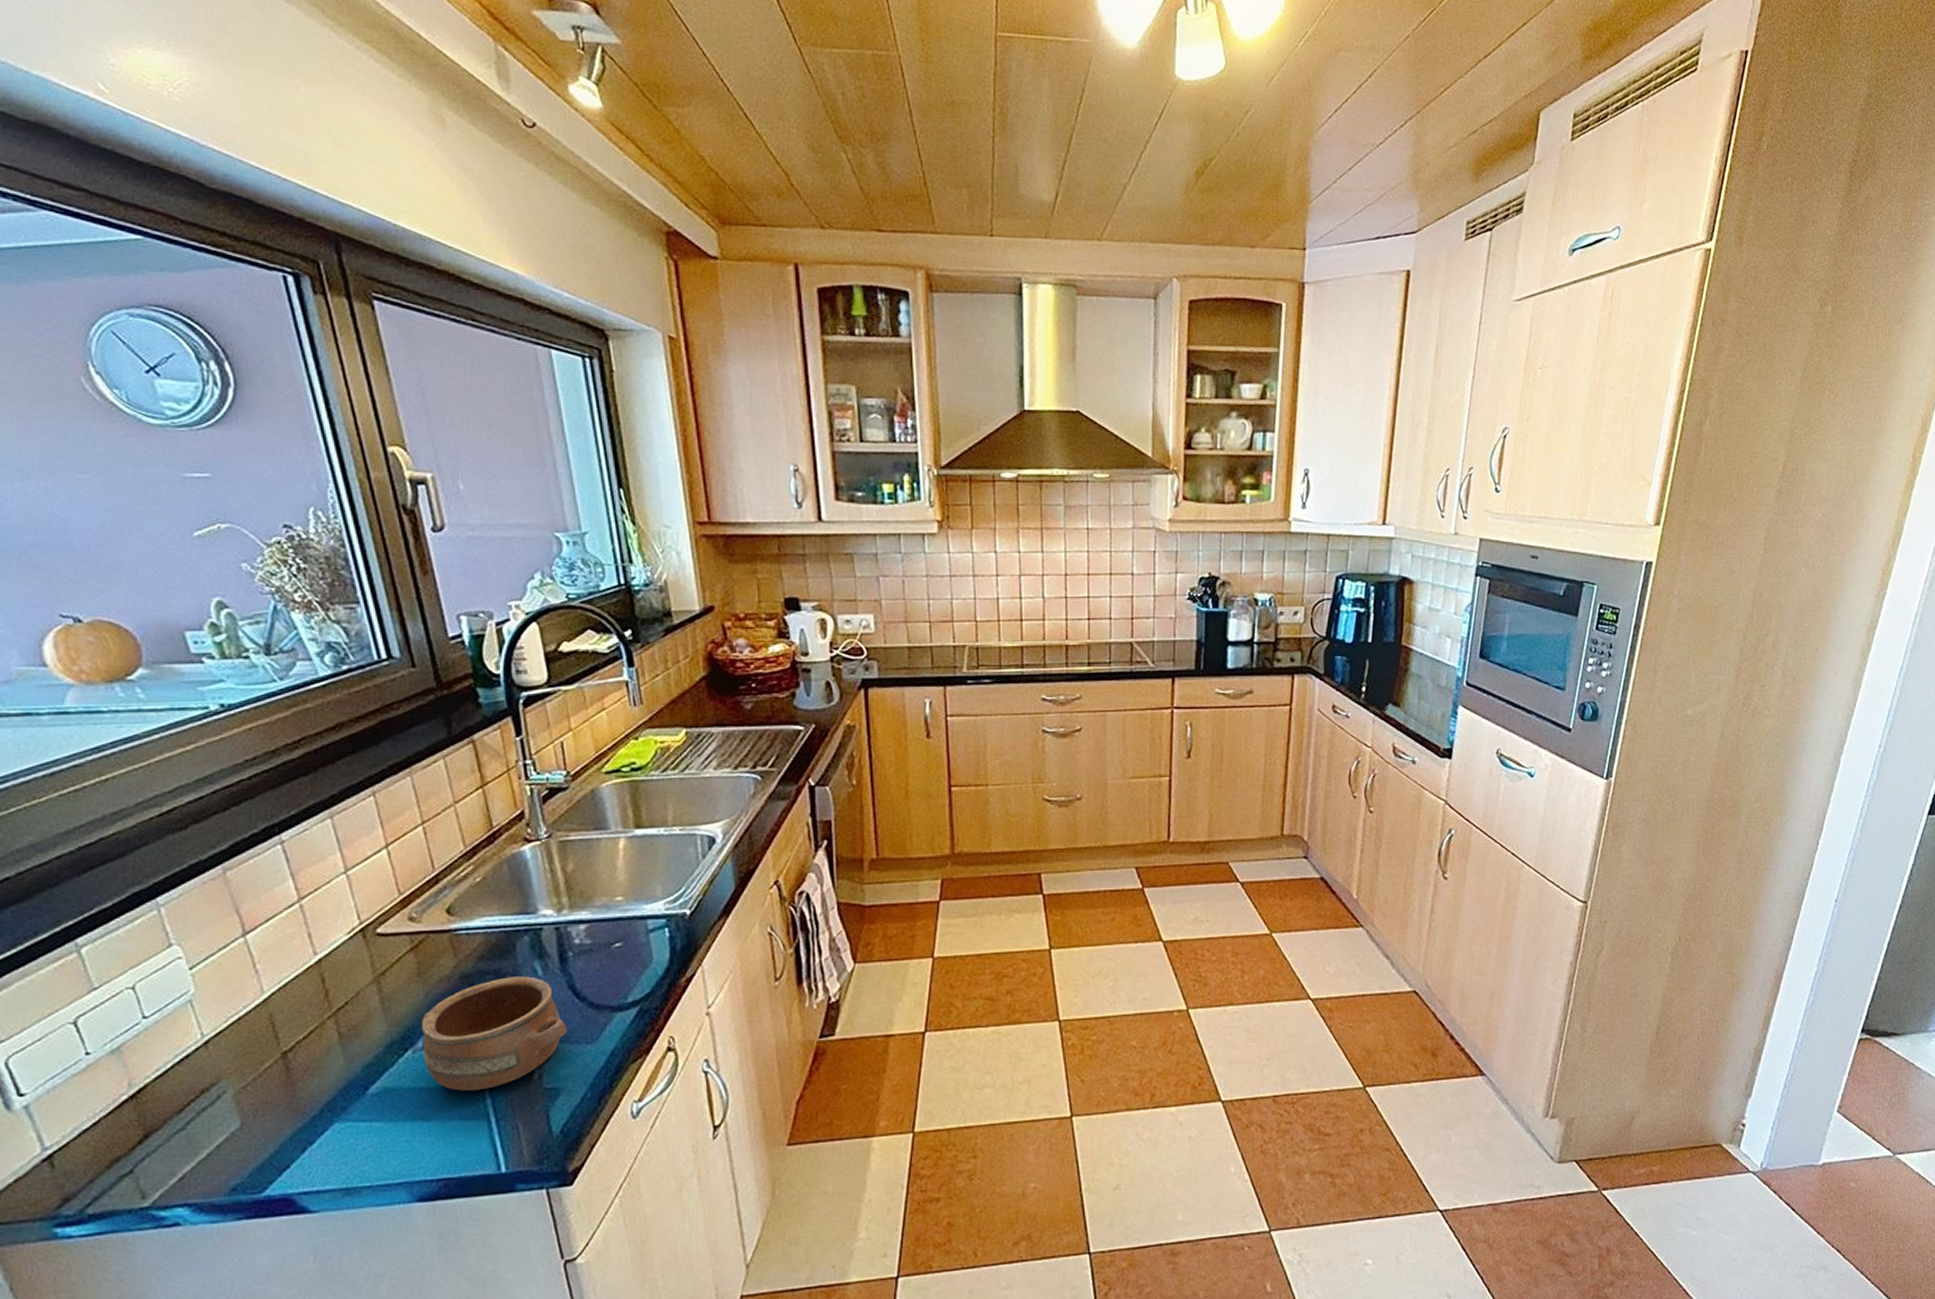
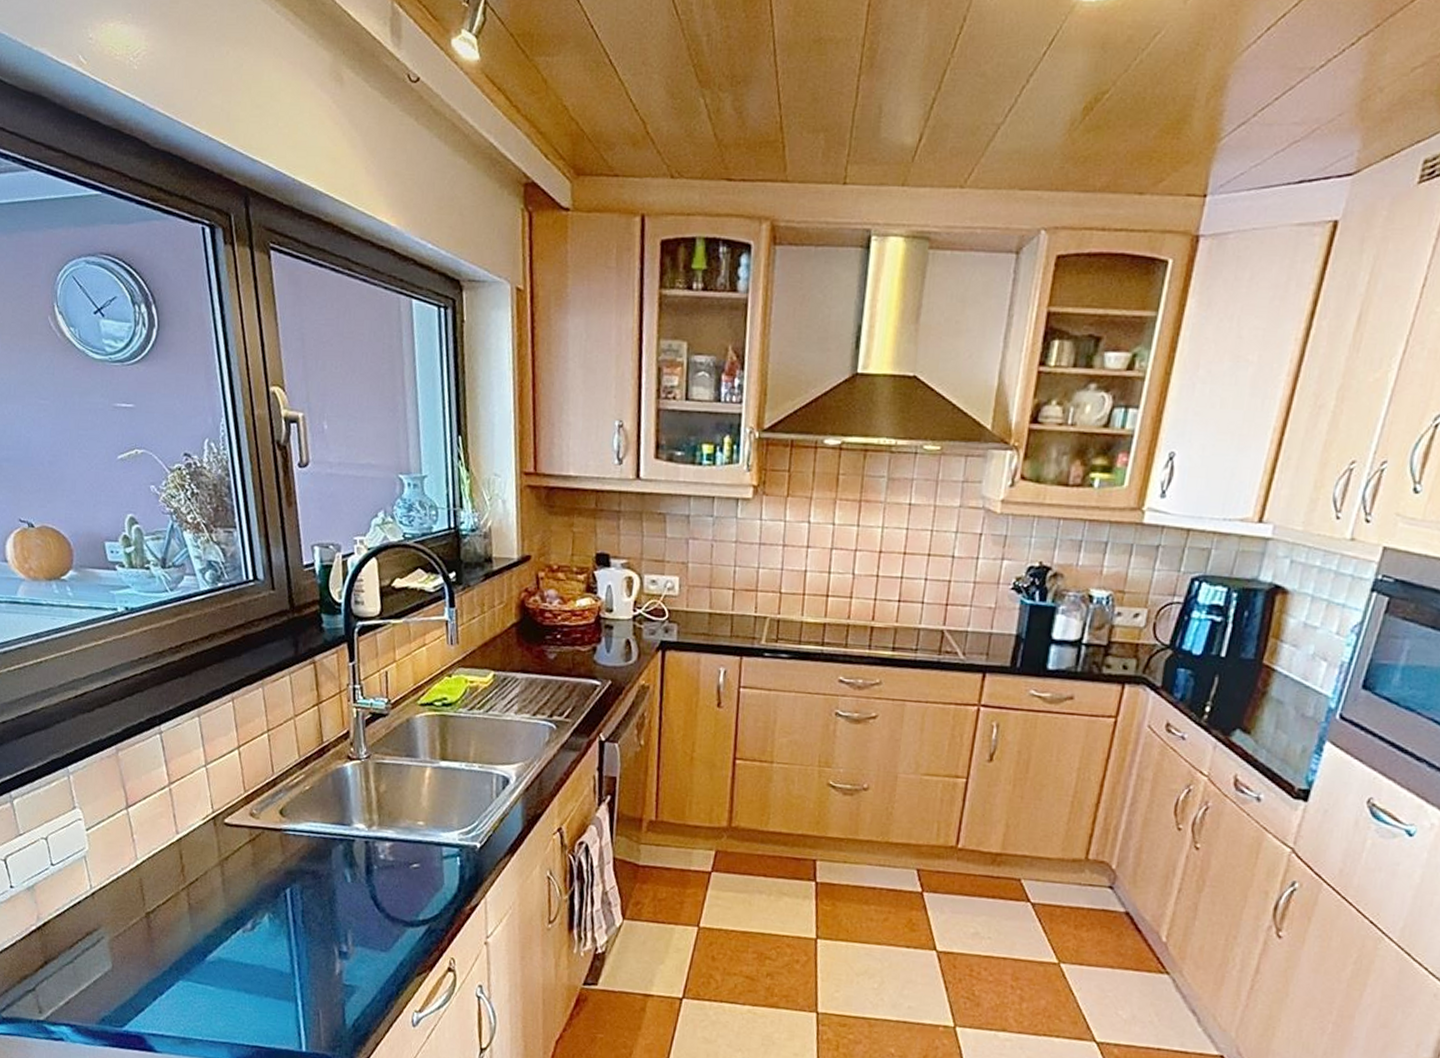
pottery: present [421,976,567,1091] -> none [250,879,366,976]

